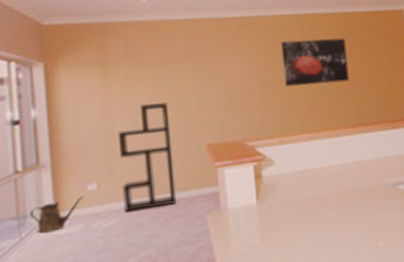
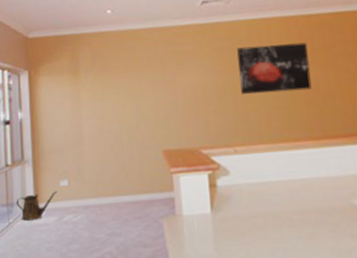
shelving unit: present [117,101,177,213] -> none [85,107,136,209]

